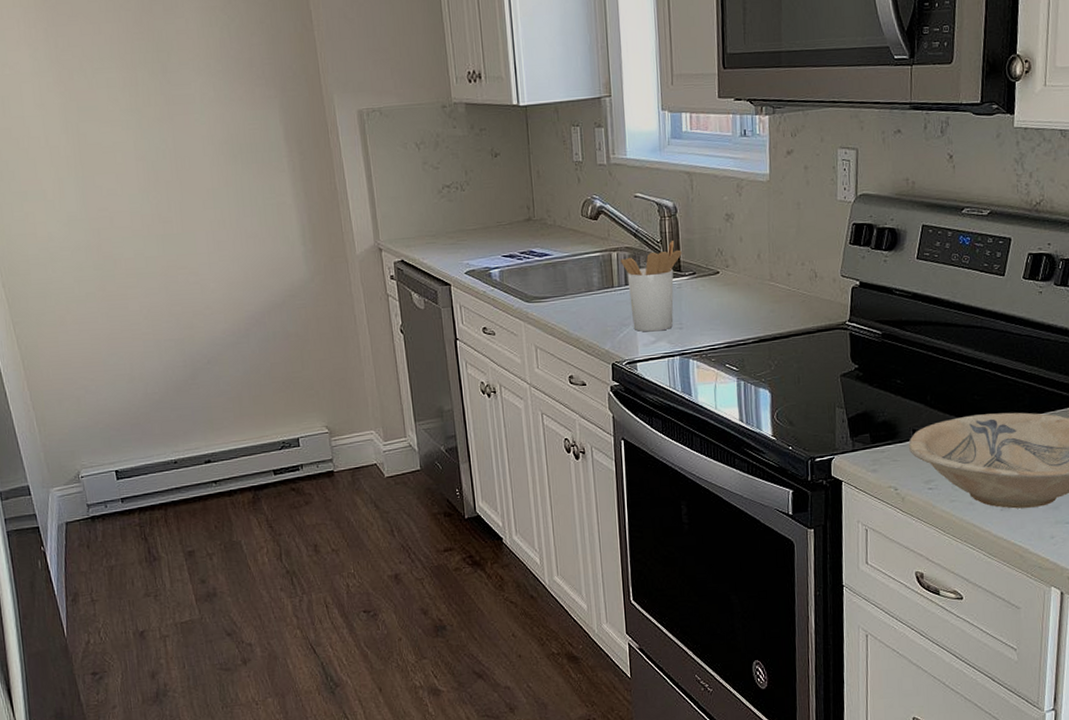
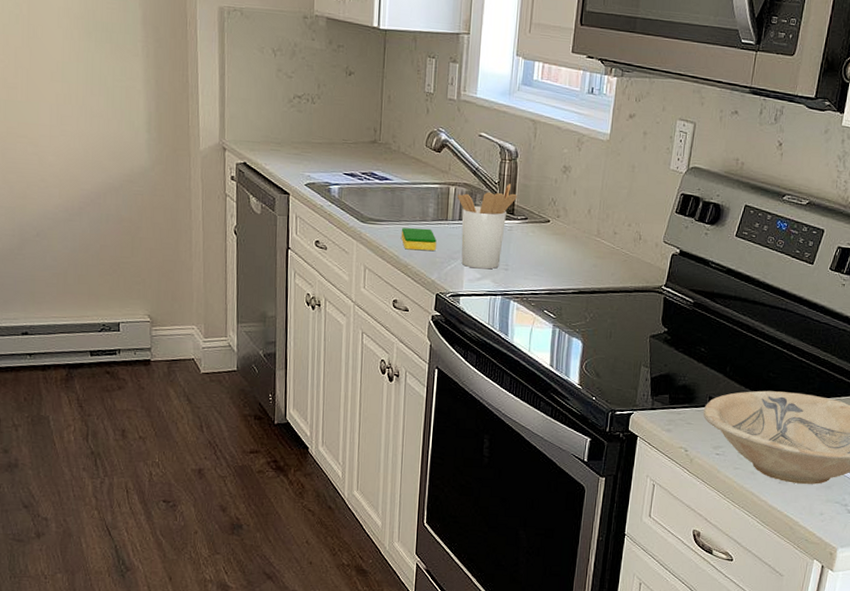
dish sponge: none [567,298,606,323] -> present [400,227,437,251]

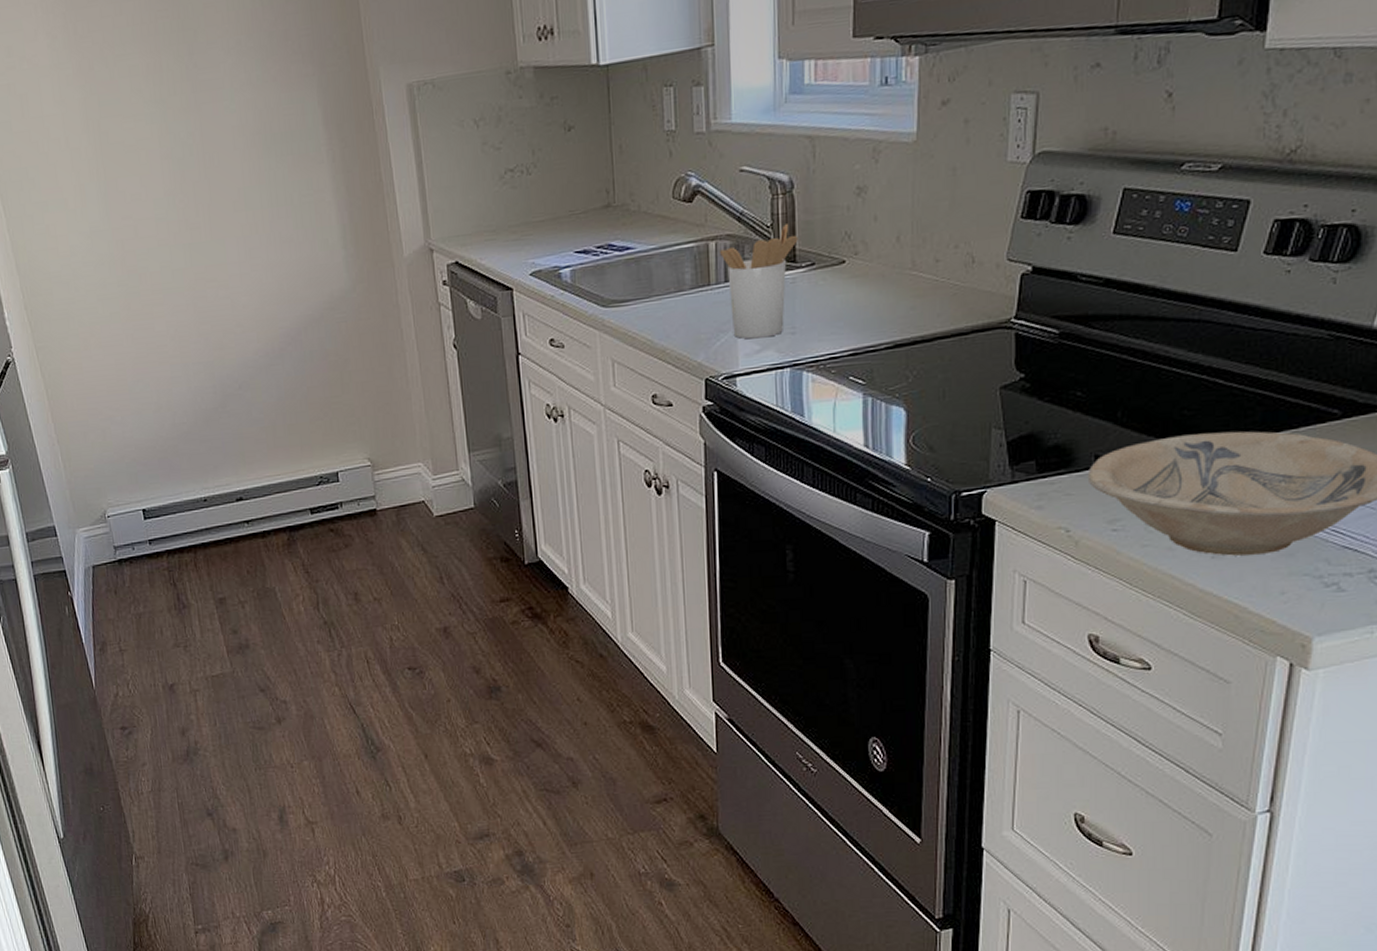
dish sponge: present [400,227,437,251] -> none [652,299,699,331]

